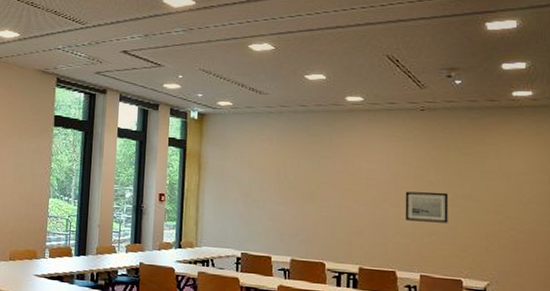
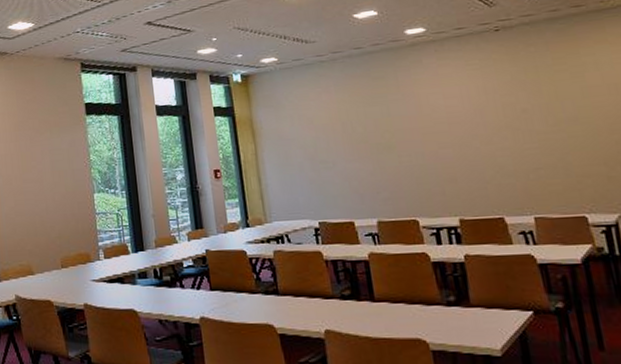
wall art: present [405,191,449,223] -> none [496,118,555,157]

